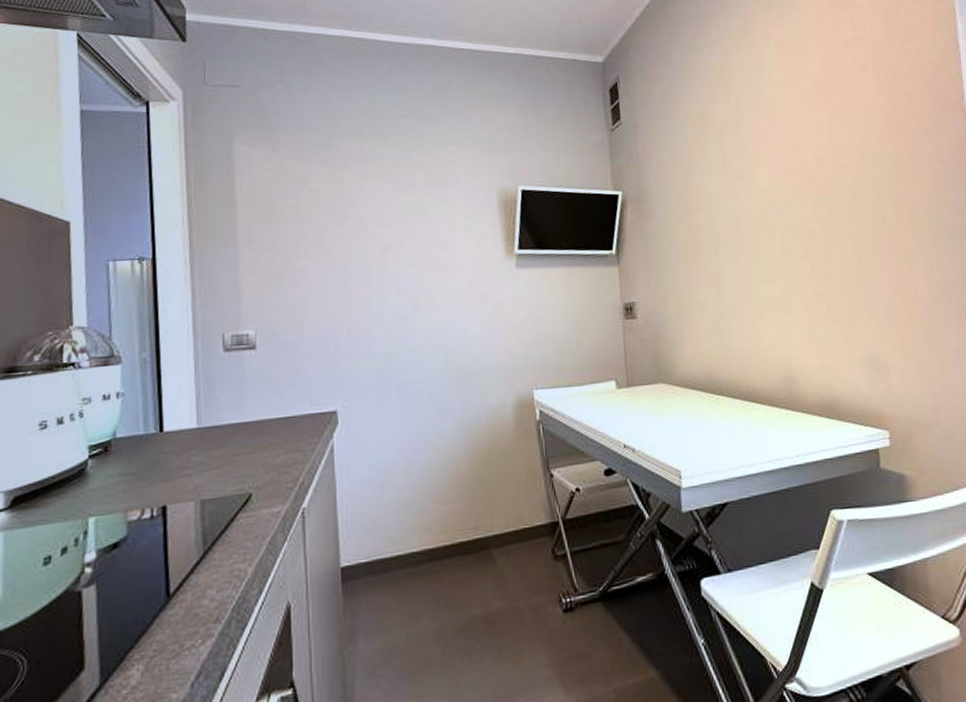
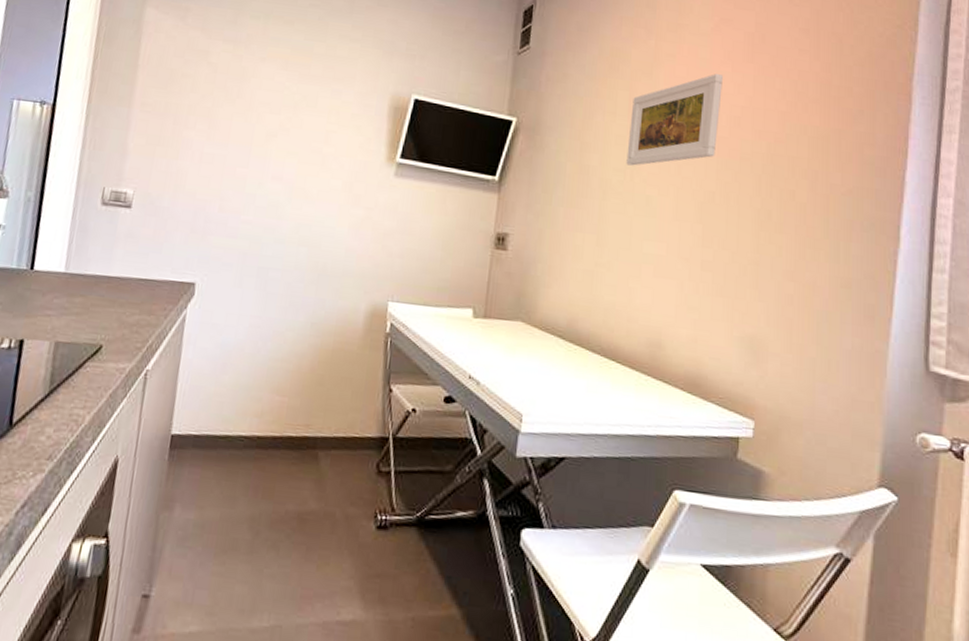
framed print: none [725,119,809,218] -> present [626,74,723,166]

